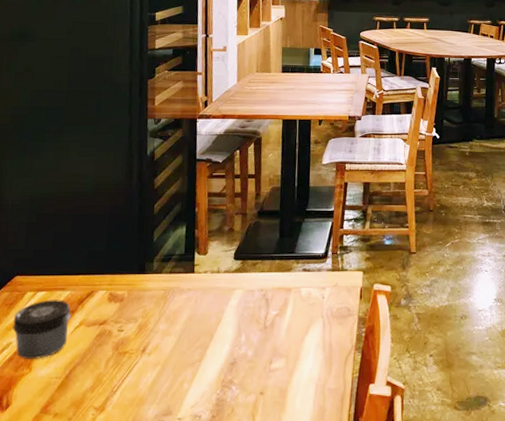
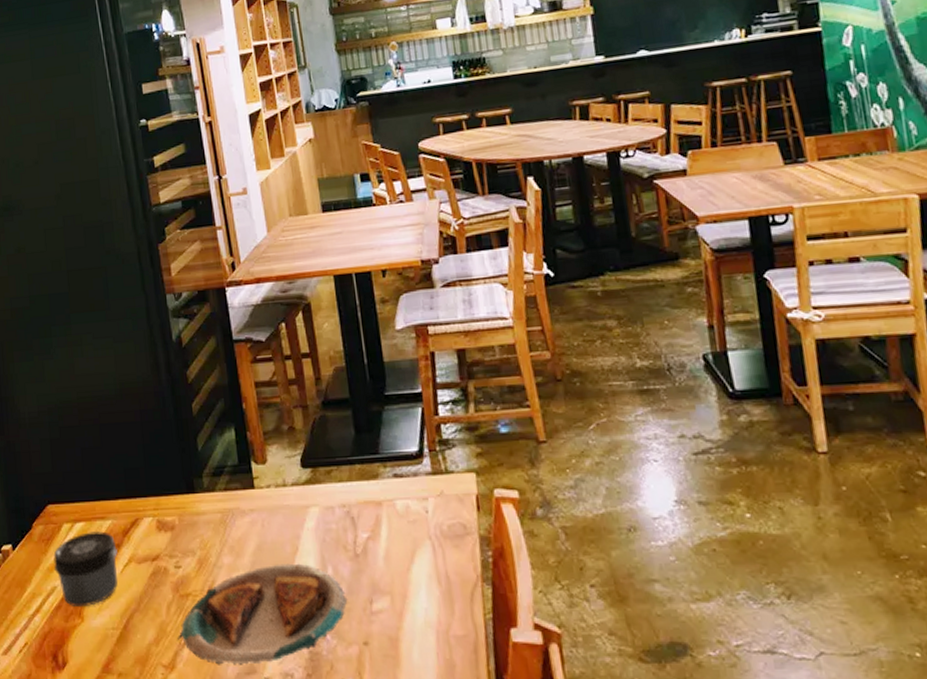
plate: none [111,331,253,408] -> present [178,563,348,665]

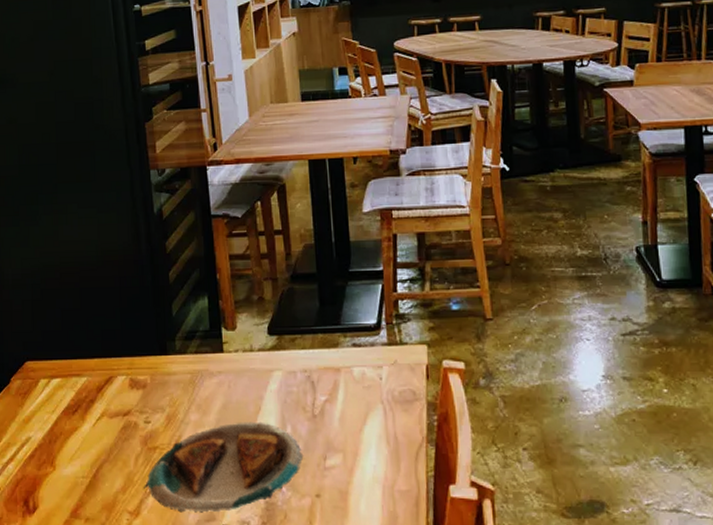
jar: present [53,531,118,606] -> none [29,387,91,456]

